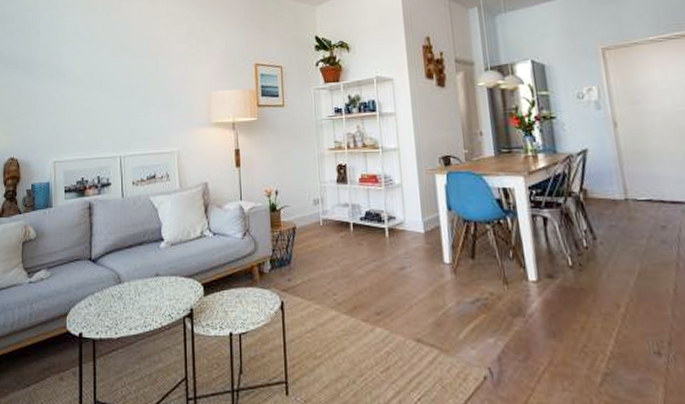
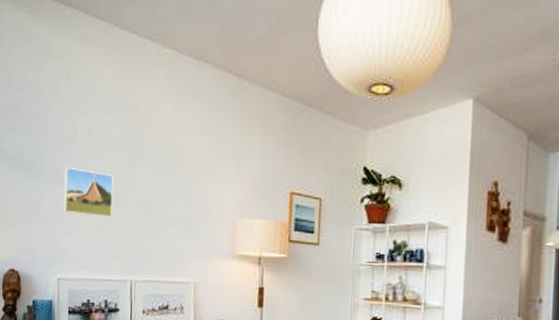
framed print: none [56,62,100,103] -> present [63,167,114,218]

